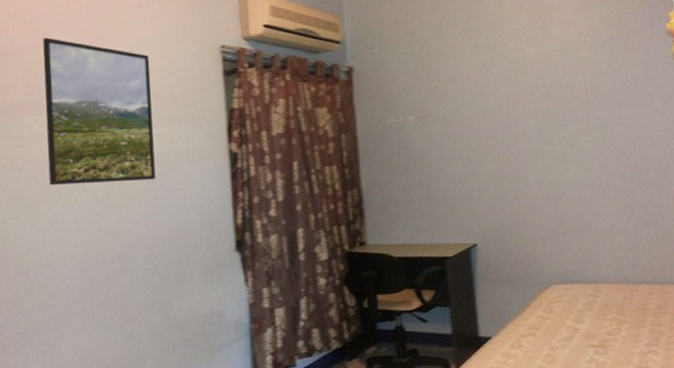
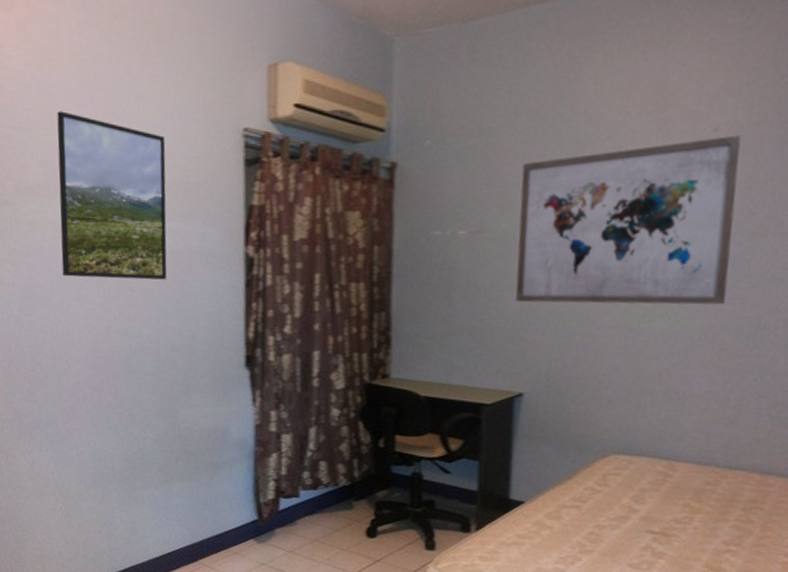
wall art: none [451,36,610,170] -> present [515,135,741,305]

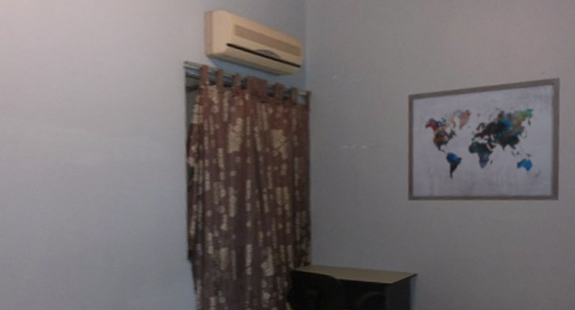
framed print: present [57,111,167,280] -> none [16,42,117,187]

